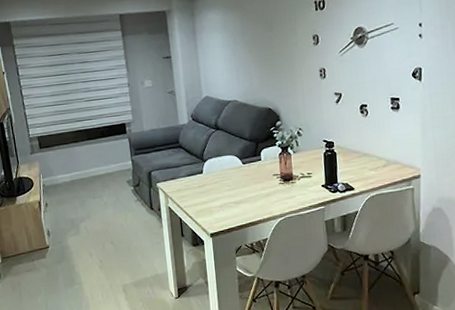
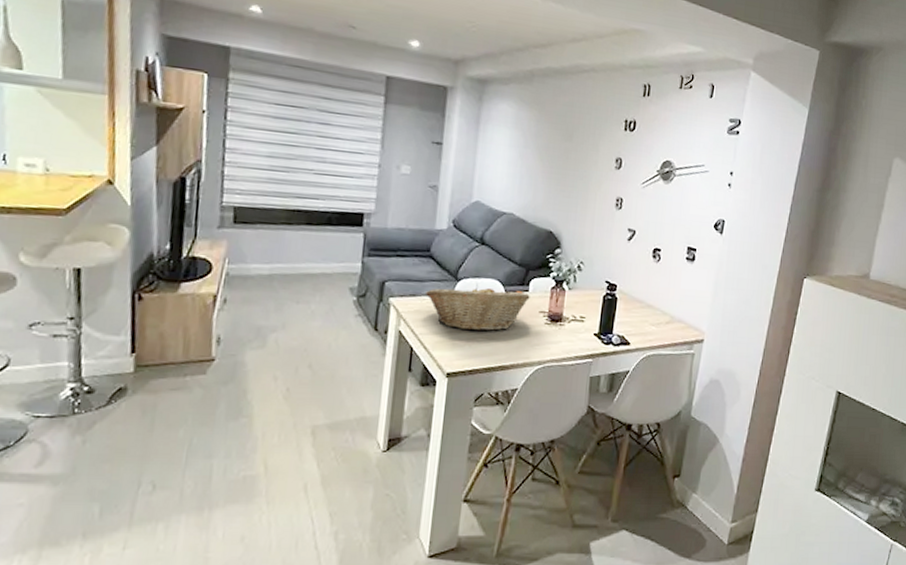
fruit basket: none [182,161,263,199] -> present [426,283,530,332]

